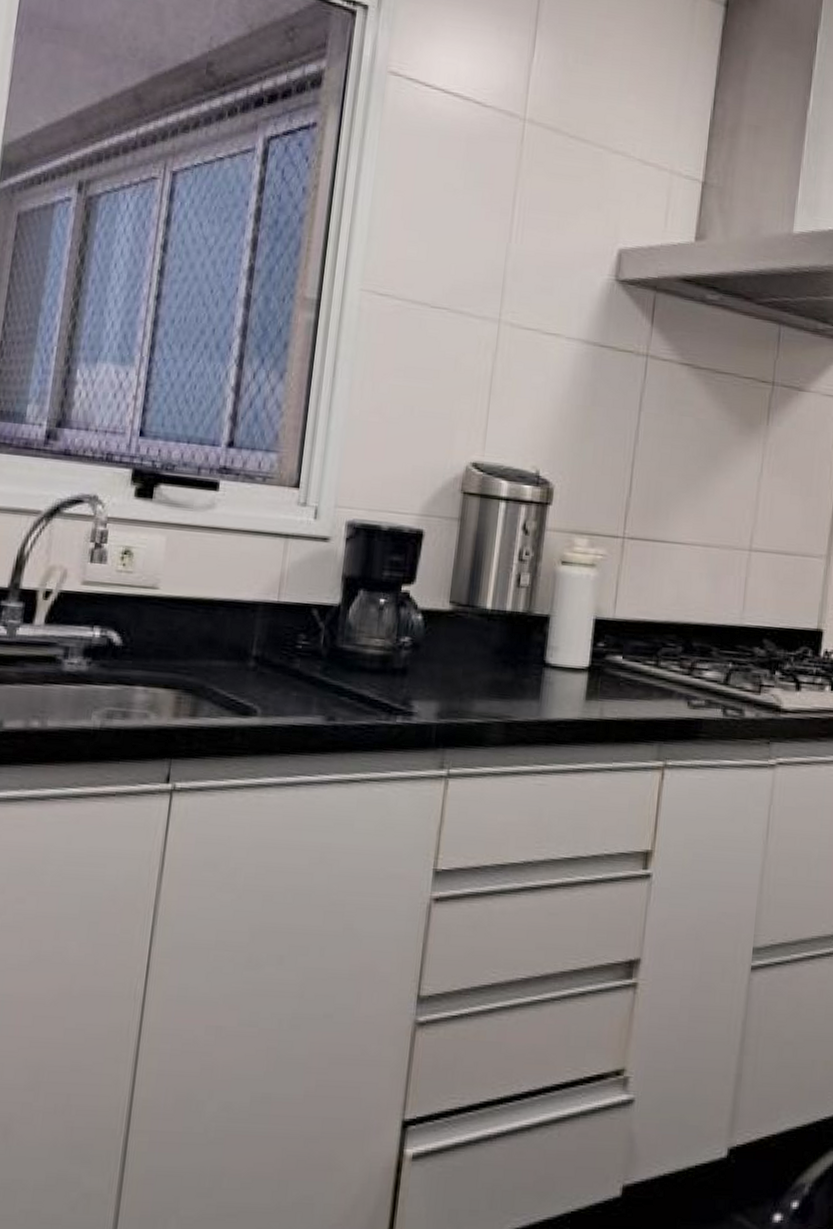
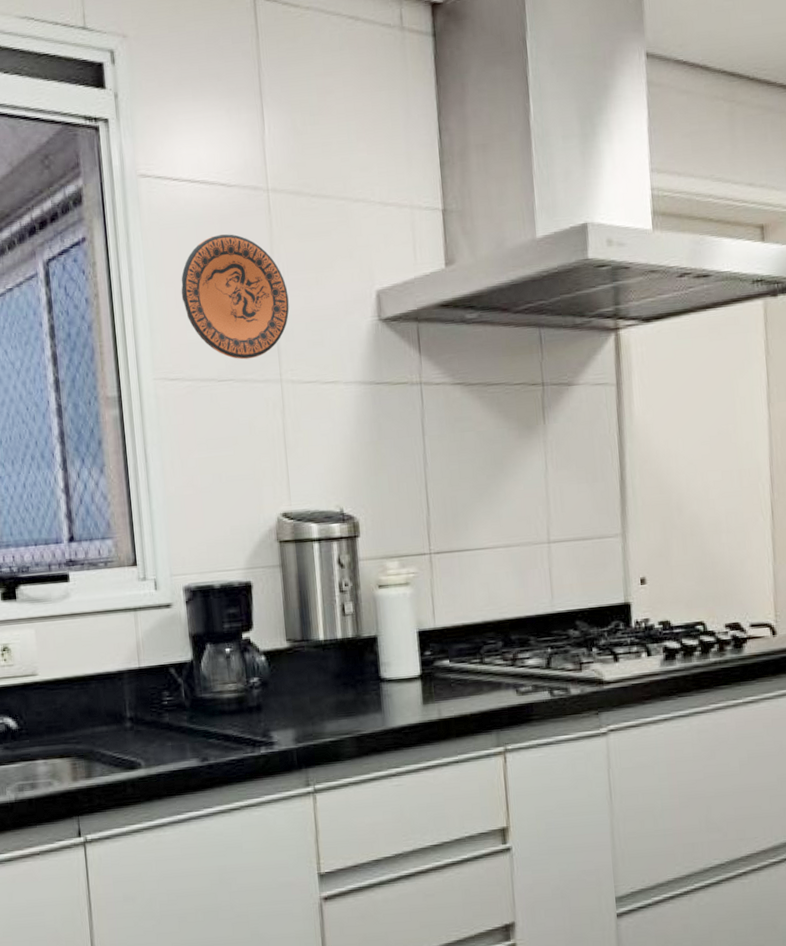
decorative plate: none [409,153,525,291] -> present [181,234,290,360]

